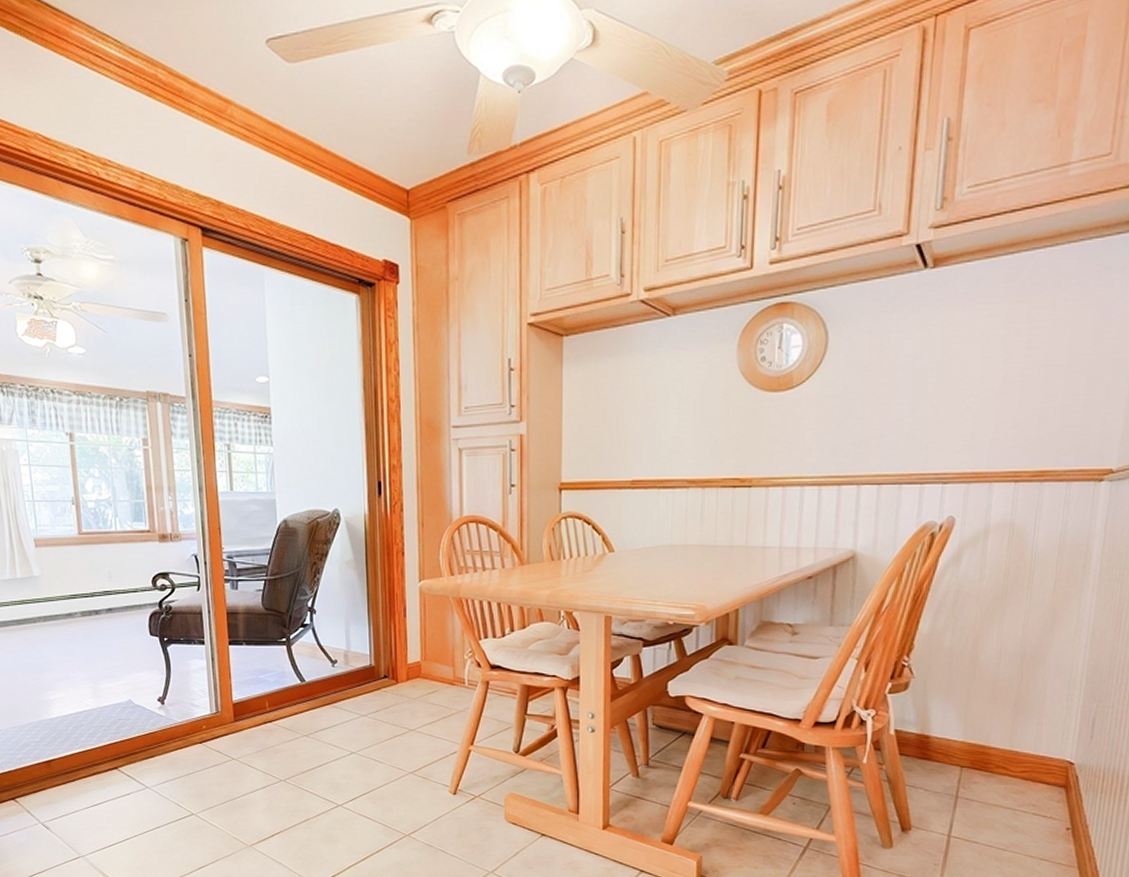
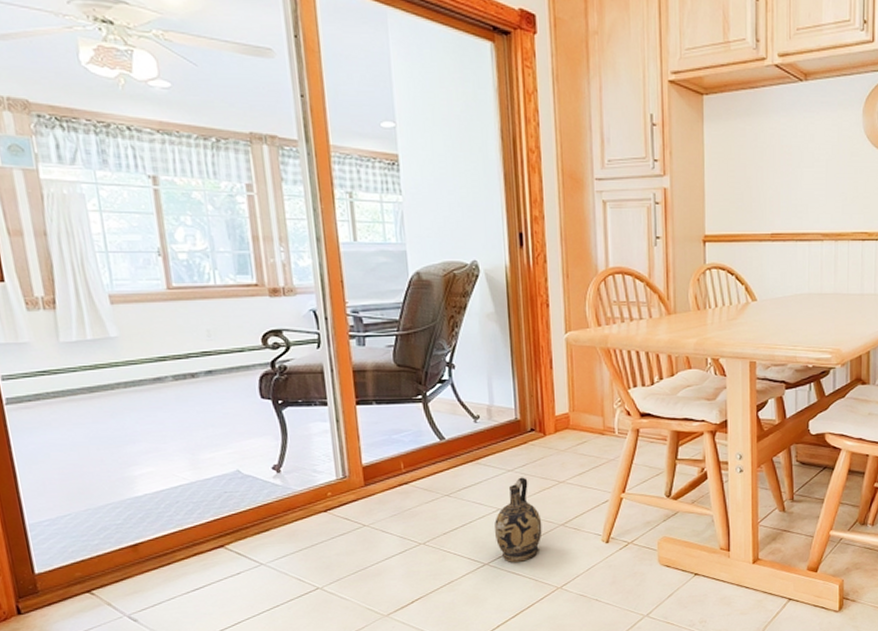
ceramic jug: none [347,722,393,806] -> present [494,477,542,562]

